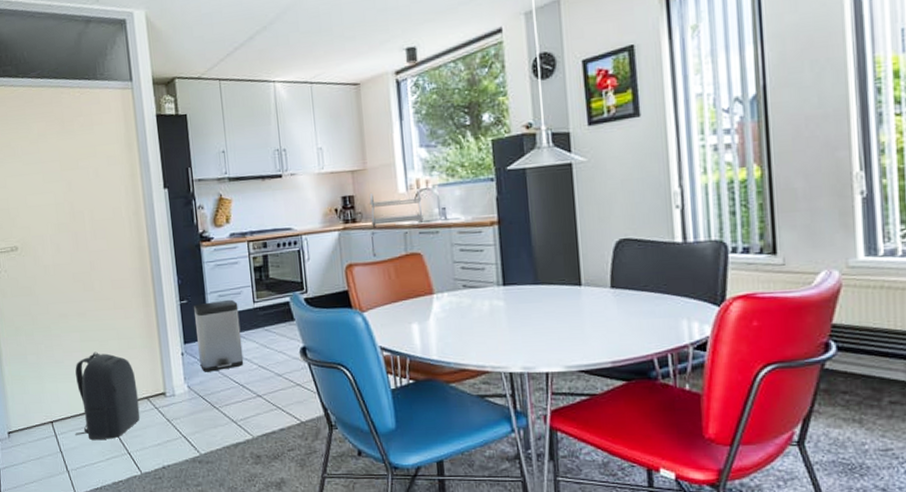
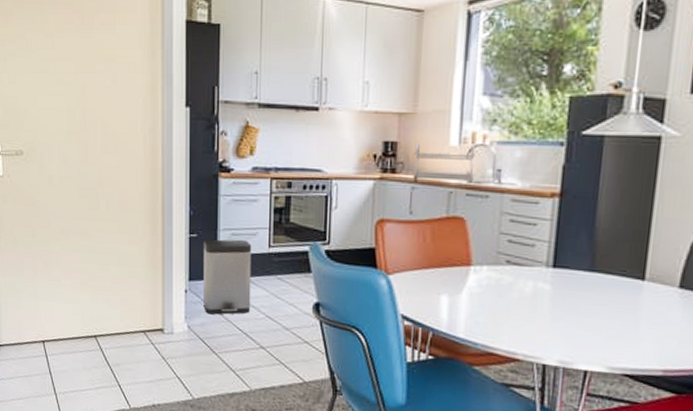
backpack: present [75,351,140,440] -> none [66,275,135,368]

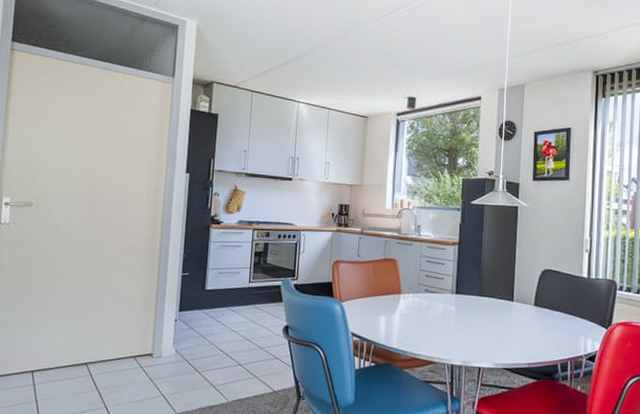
pedal bin: present [203,239,252,315] -> none [191,276,235,339]

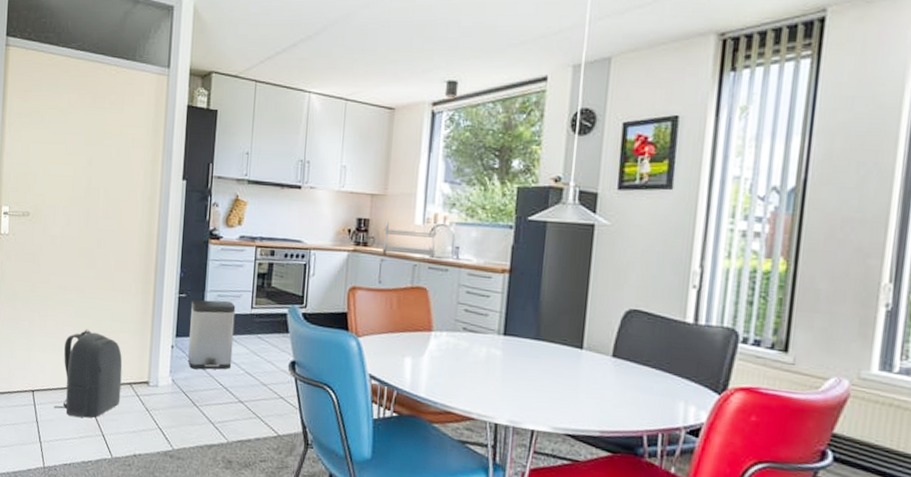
backpack: none [54,309,127,392] -> present [53,329,123,418]
pedal bin: none [191,276,235,339] -> present [188,299,236,370]

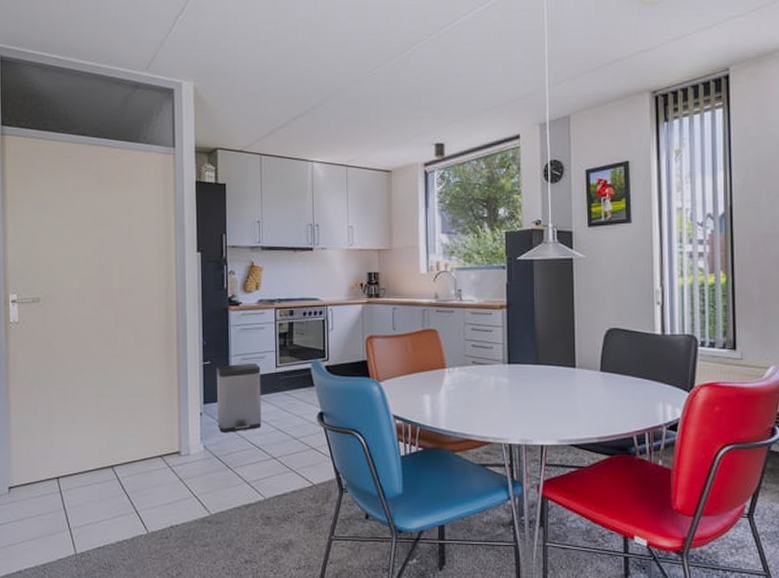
backpack: present [53,329,123,418] -> none [81,408,152,497]
dish rack: present [382,220,438,258] -> none [393,271,441,303]

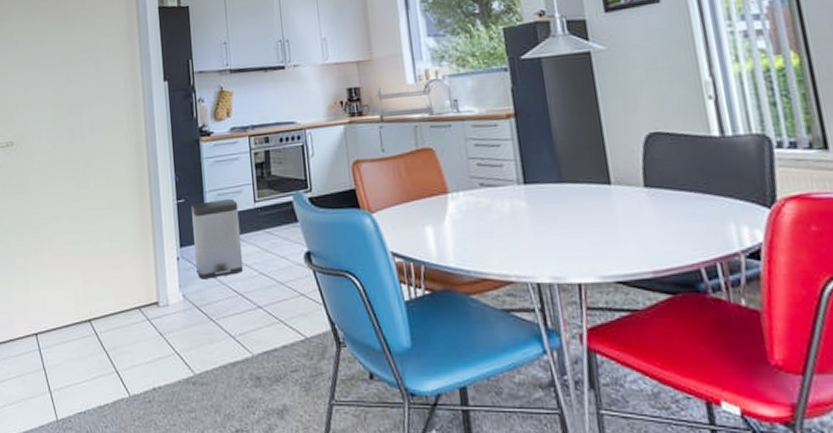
dish rack: none [393,271,441,303] -> present [376,80,434,120]

